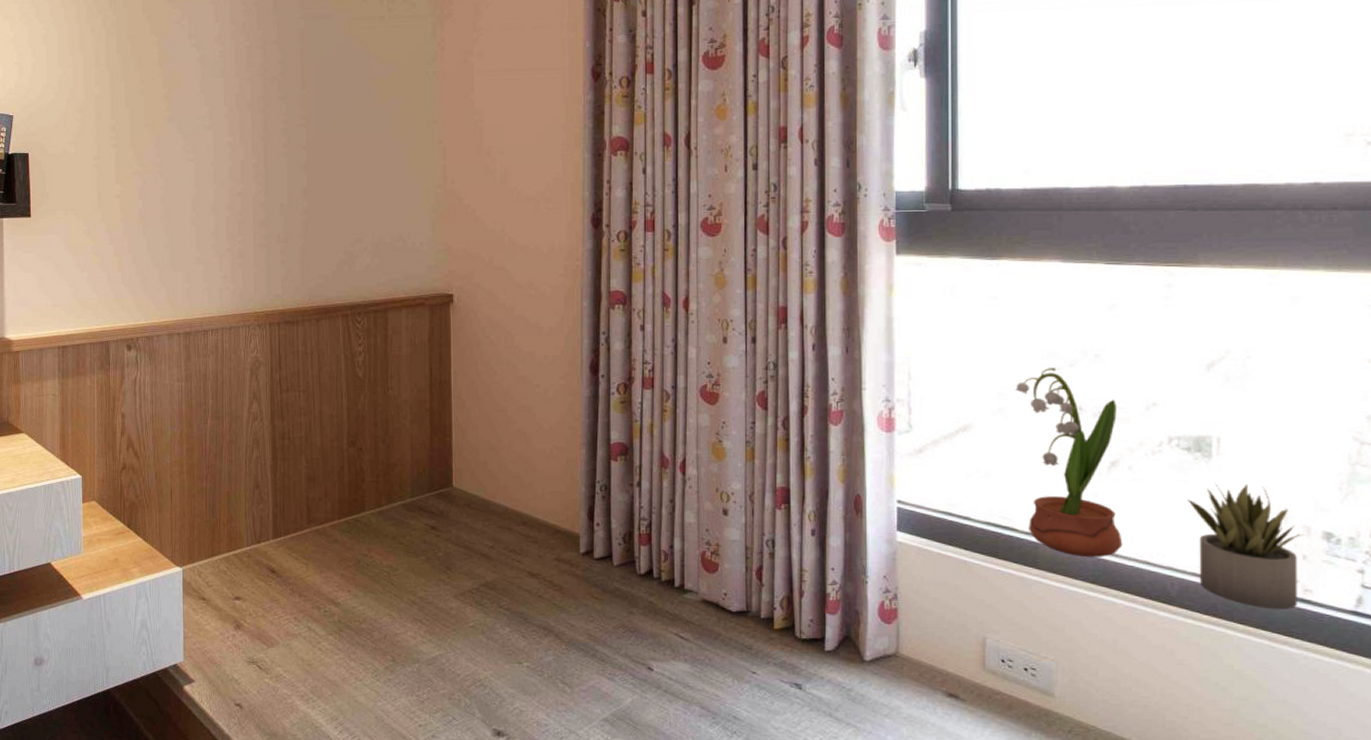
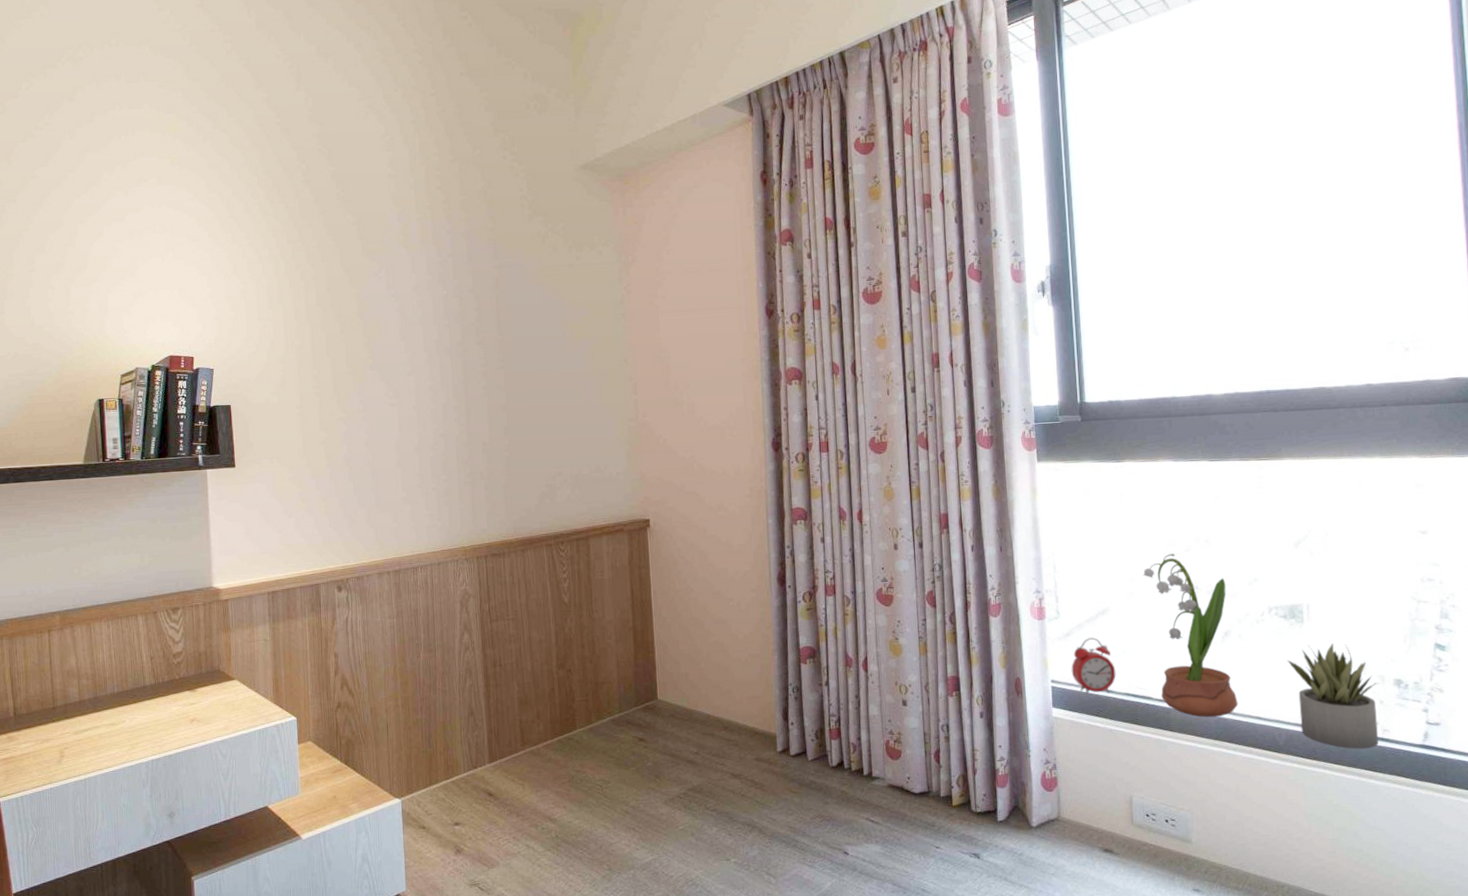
alarm clock: none [922,456,975,521] -> present [1071,637,1116,696]

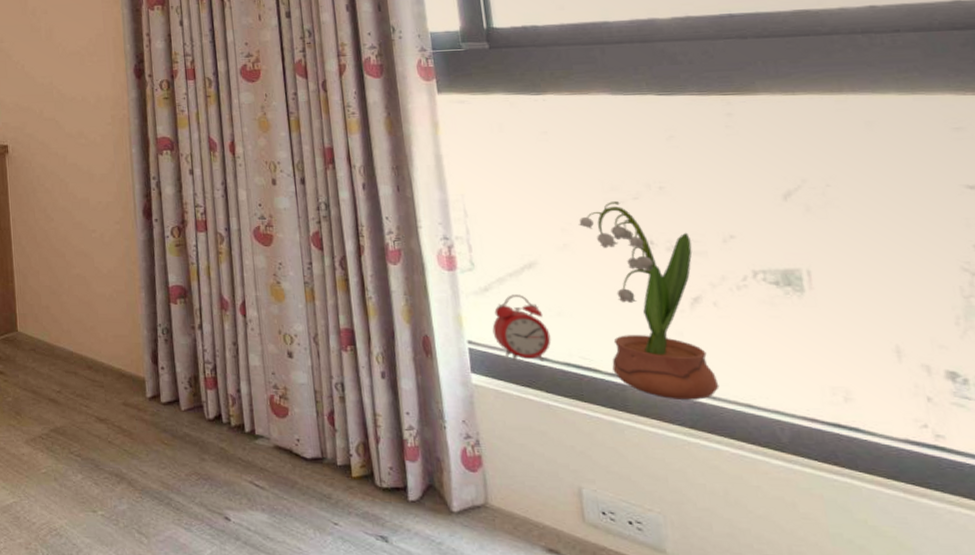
succulent plant: present [1287,643,1380,750] -> none [784,319,930,459]

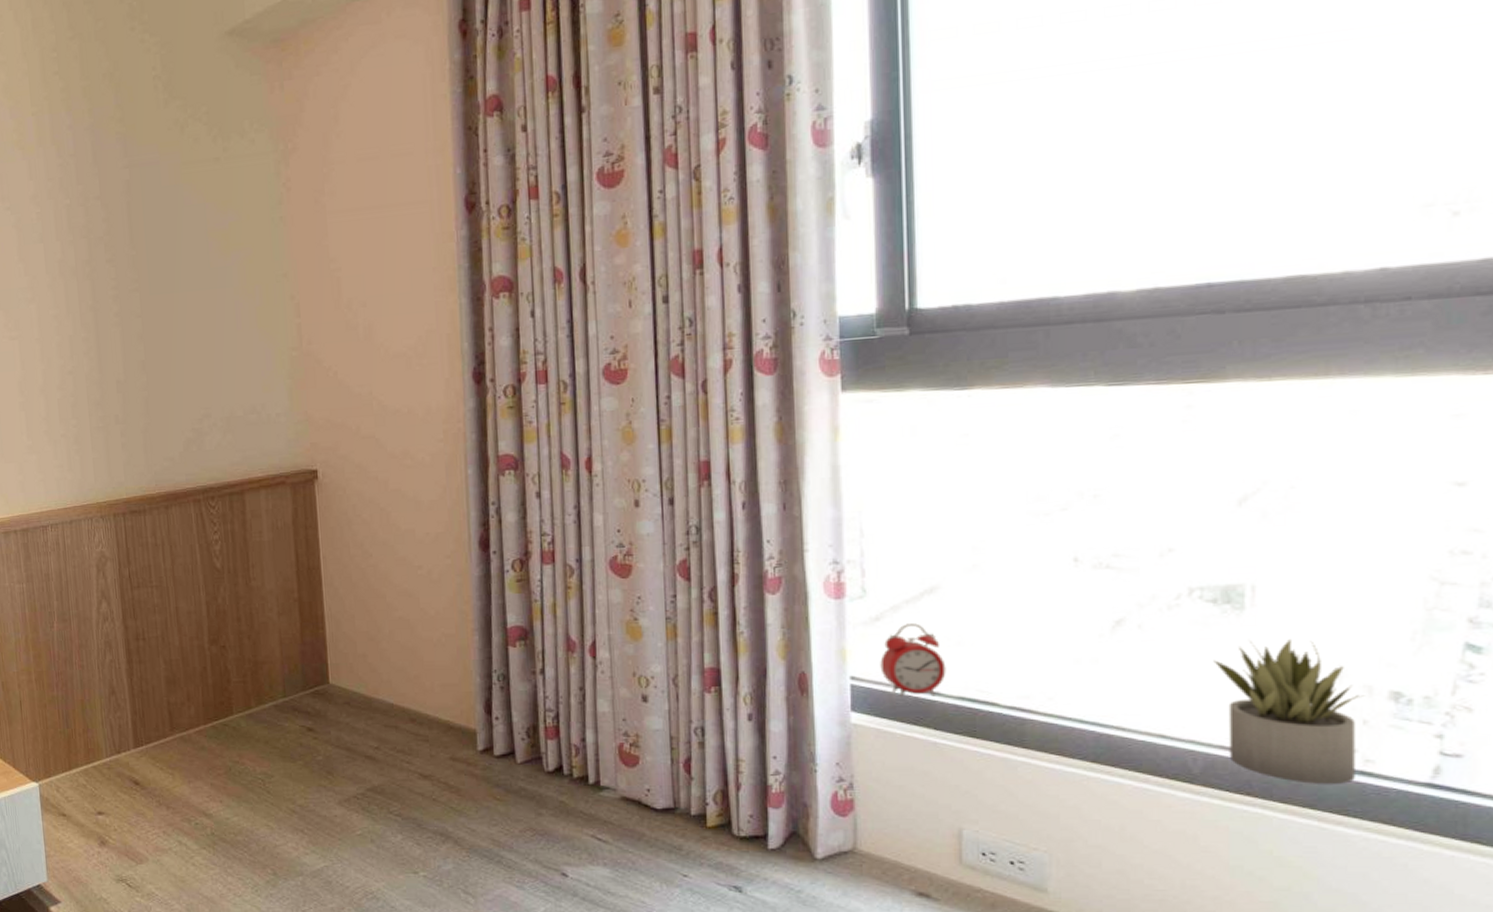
potted flower: present [579,201,720,401] -> none [994,514,1131,733]
succulent plant: none [784,319,930,459] -> present [1213,638,1365,785]

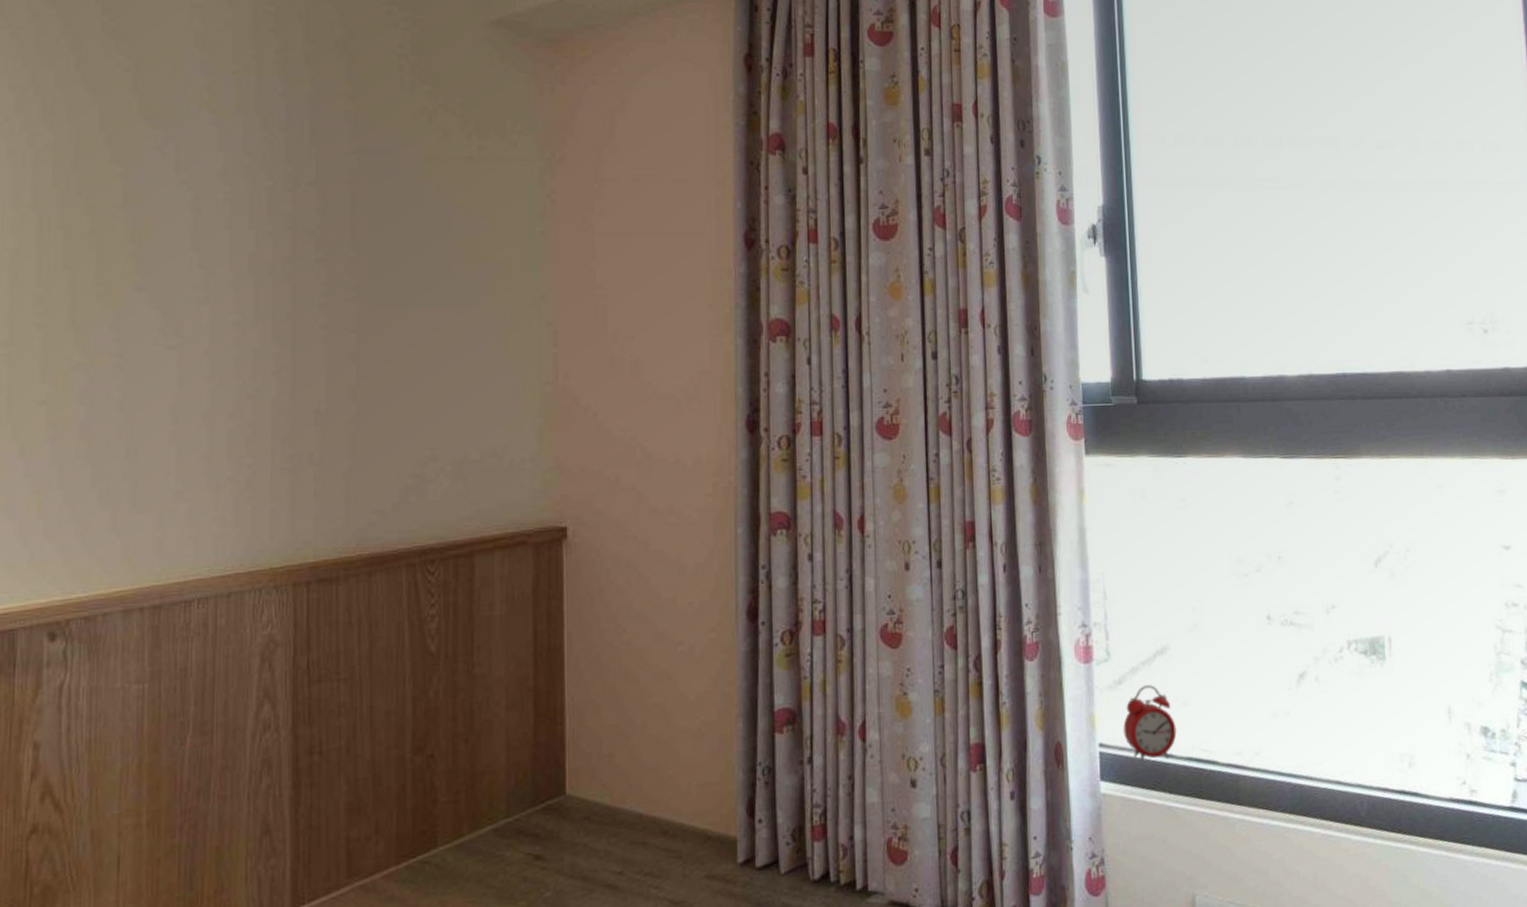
succulent plant: present [1213,638,1365,785] -> none [1368,684,1466,817]

